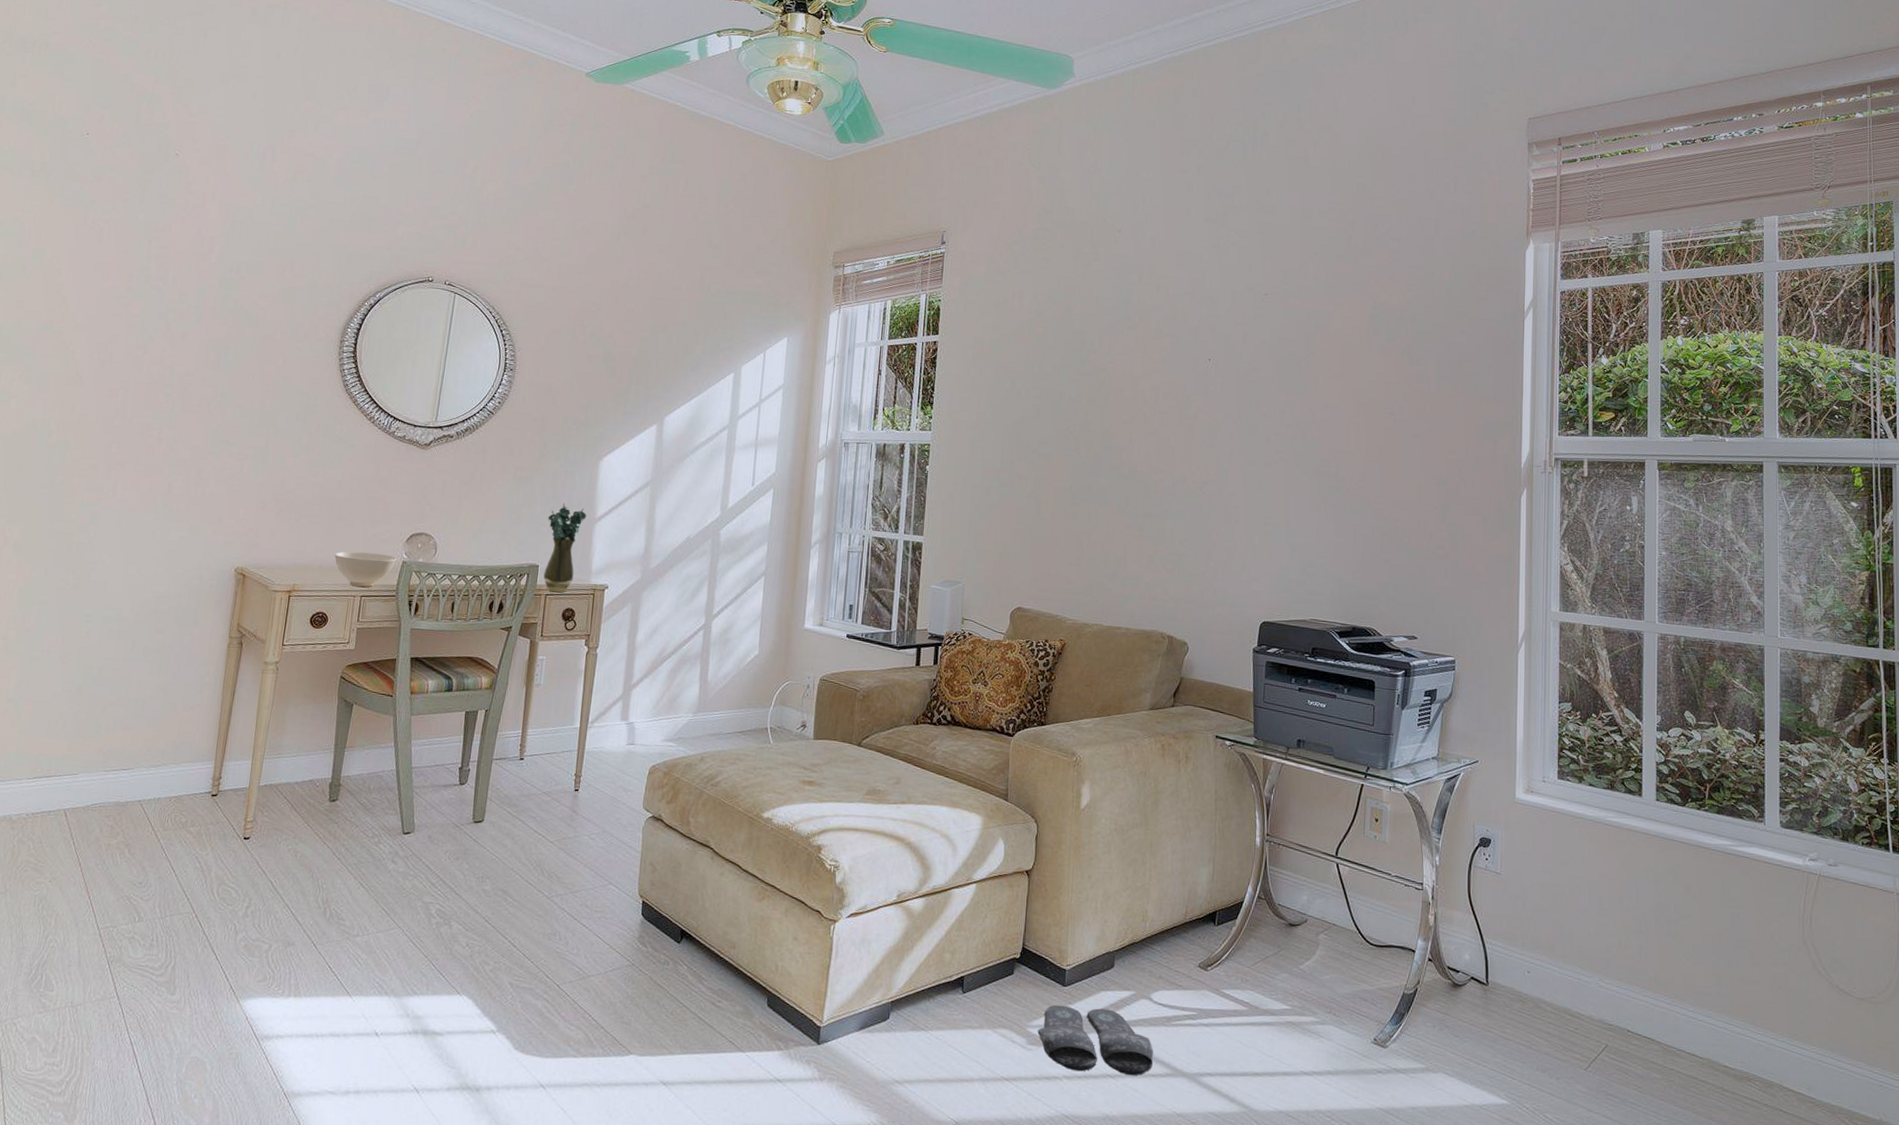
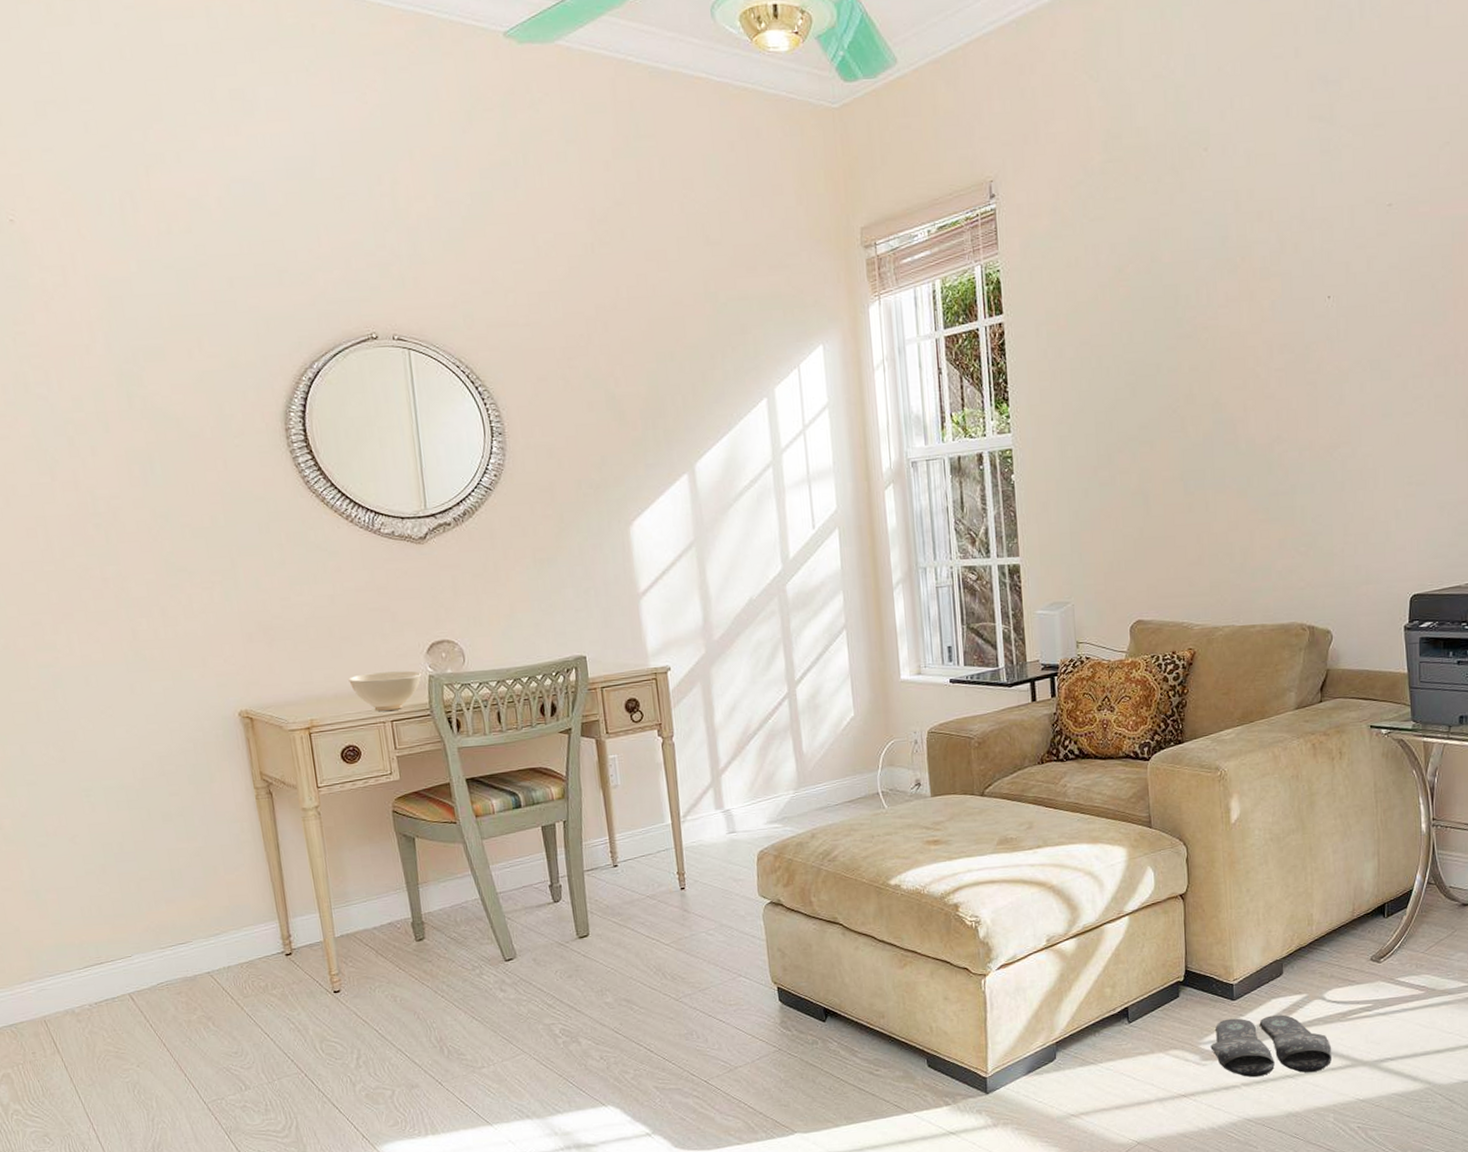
vase: present [543,502,587,593] -> none [584,581,629,684]

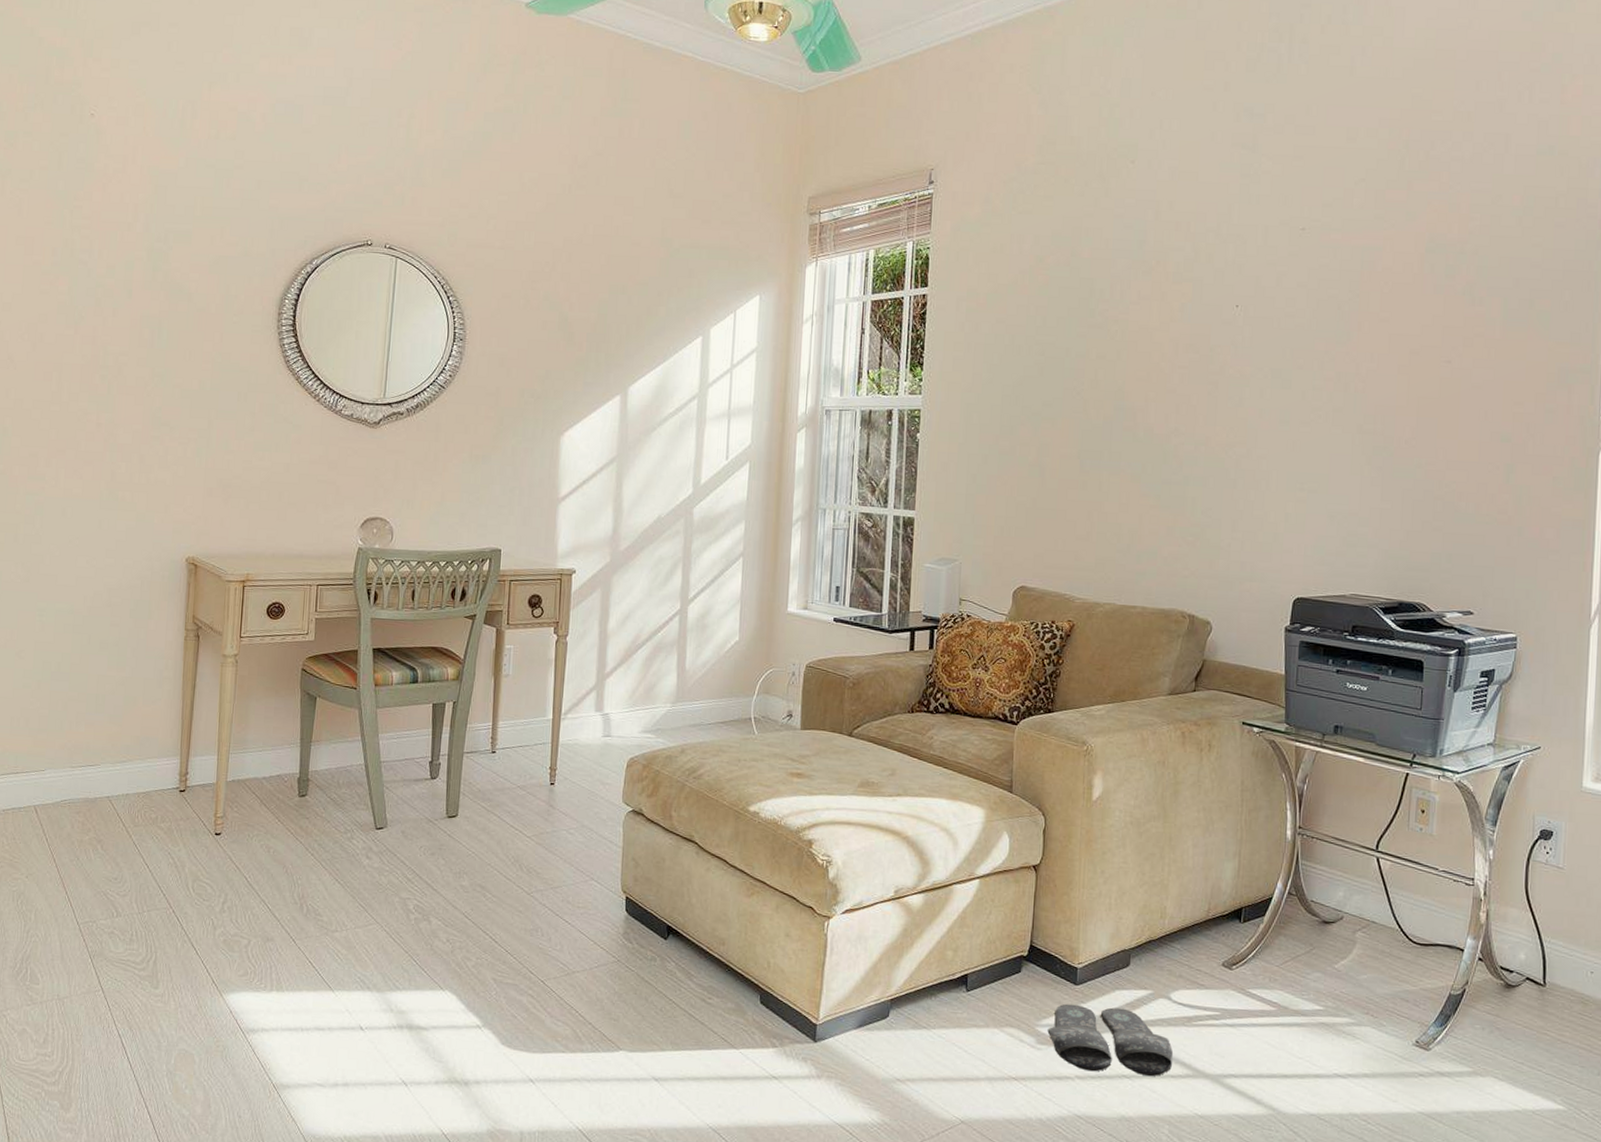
bowl: present [348,670,422,712] -> none [287,538,353,576]

